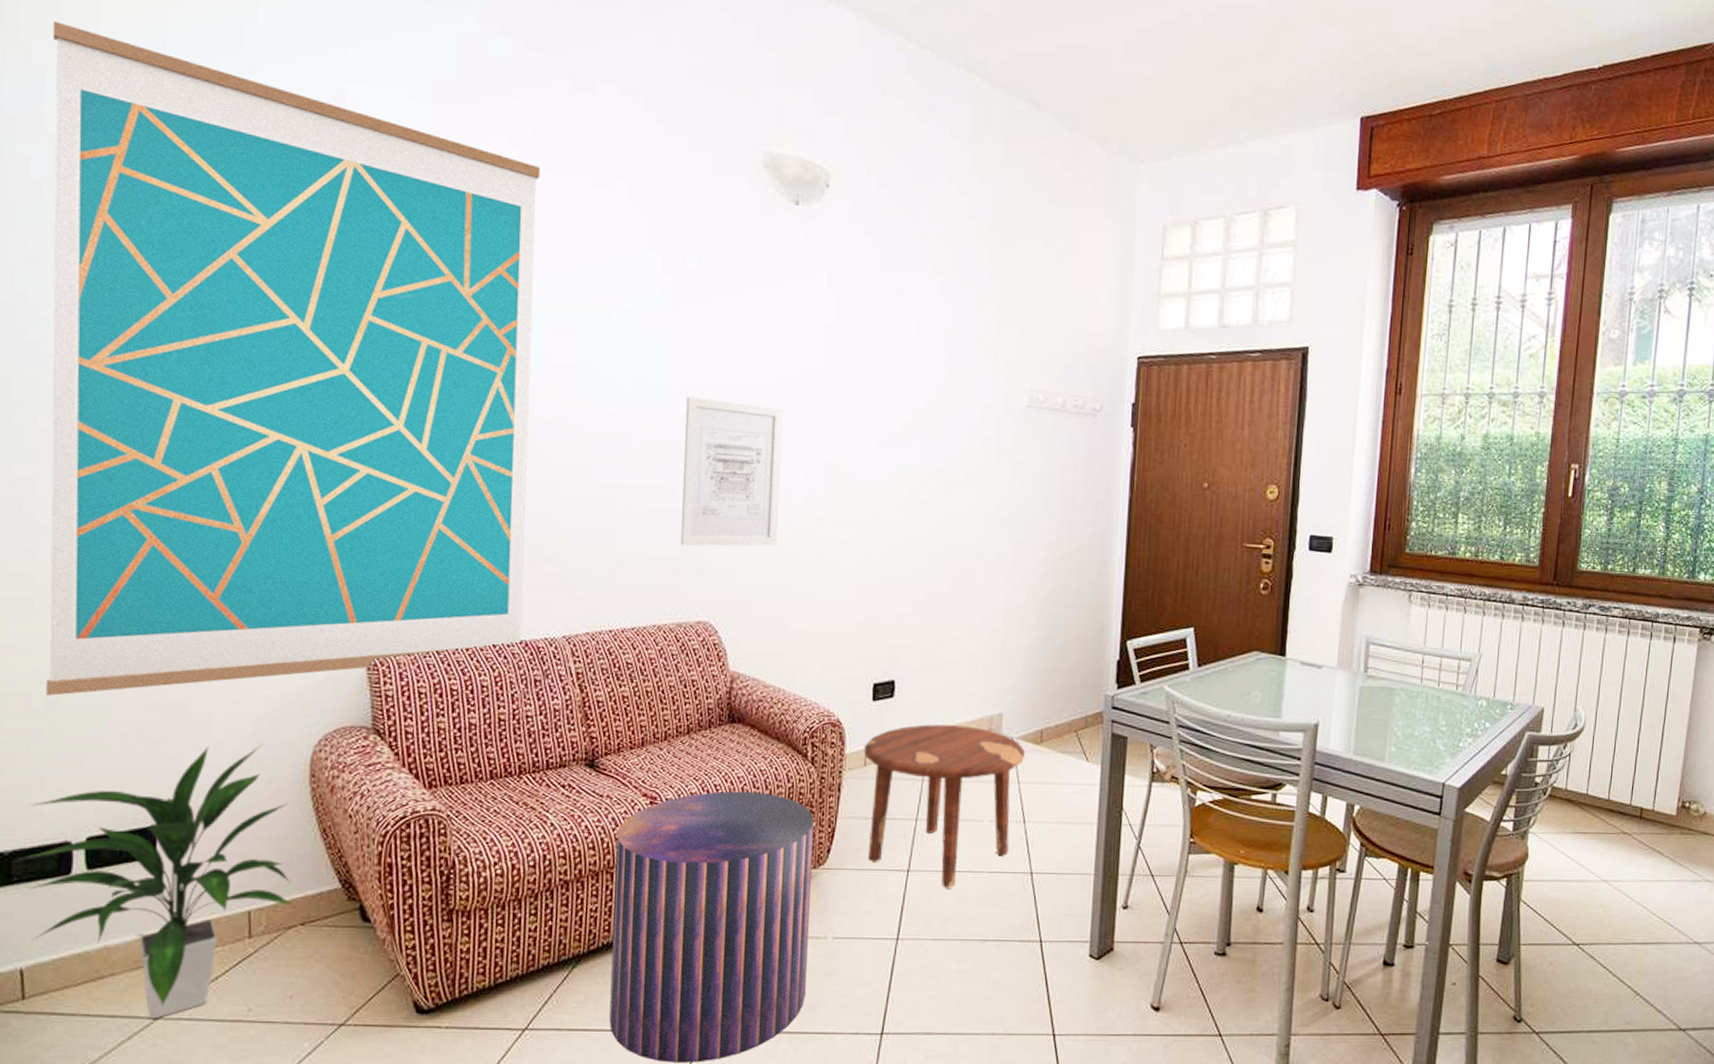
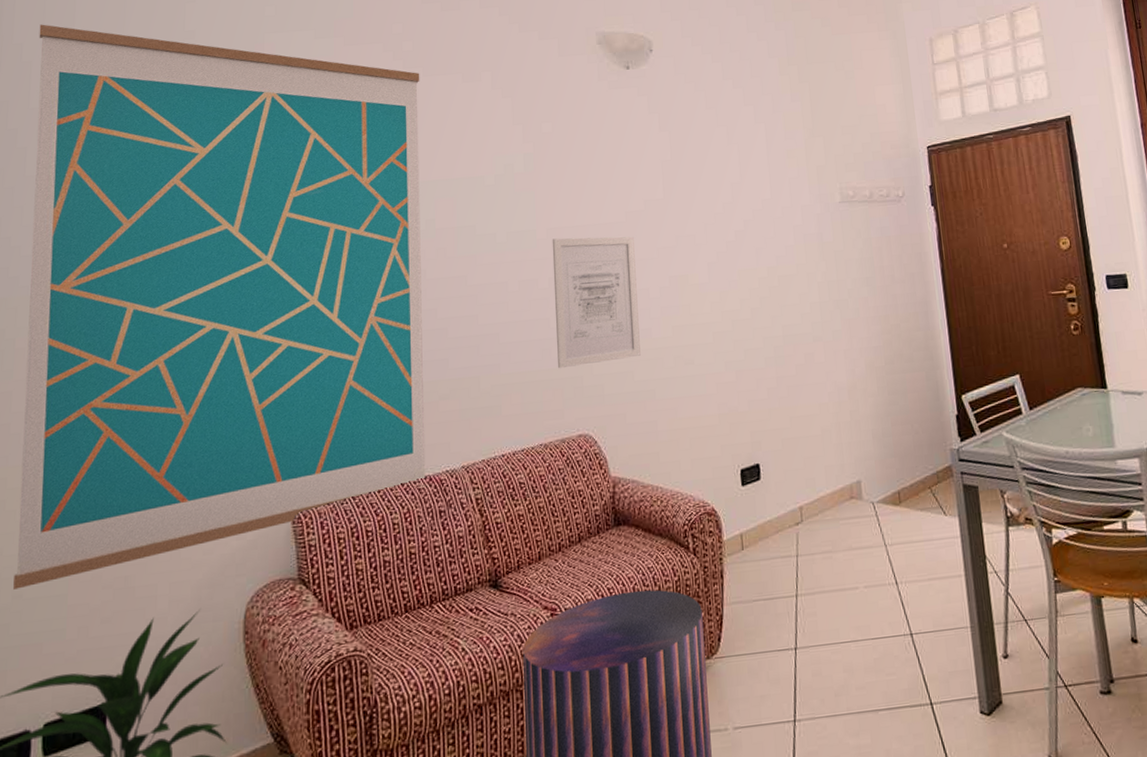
side table: present [864,724,1025,888] -> none [739,497,887,662]

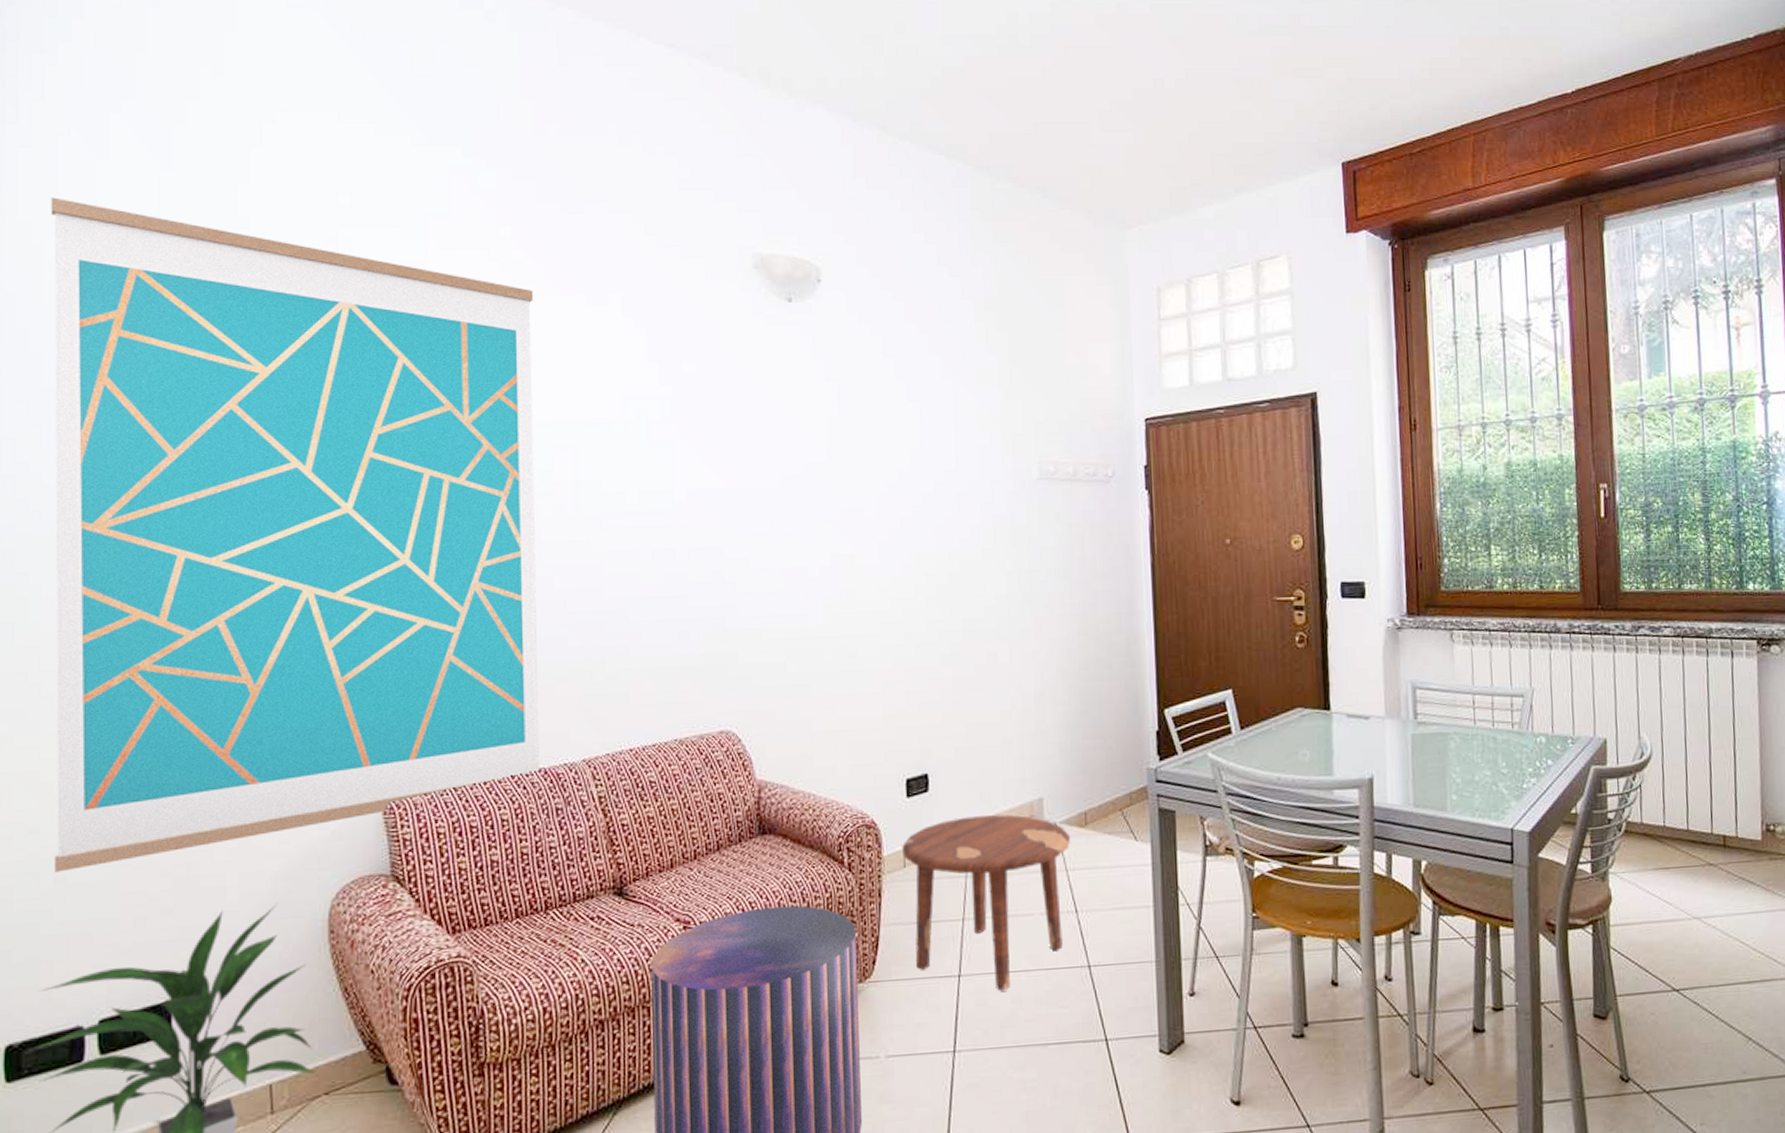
wall art: present [552,236,641,369] -> none [692,502,795,655]
side table: none [739,497,887,662] -> present [902,814,1070,991]

